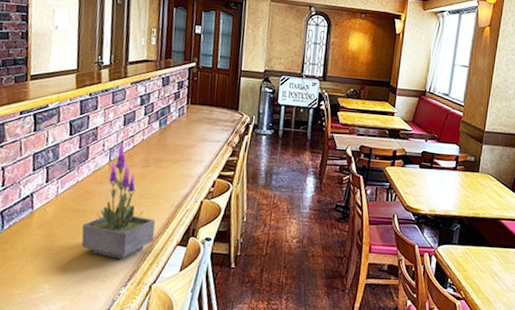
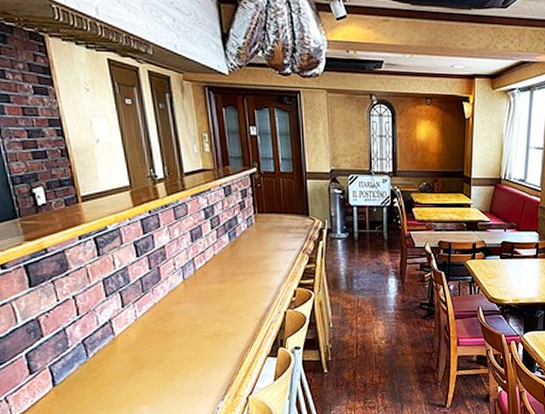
potted plant: present [81,141,156,259] -> none [168,258,243,375]

